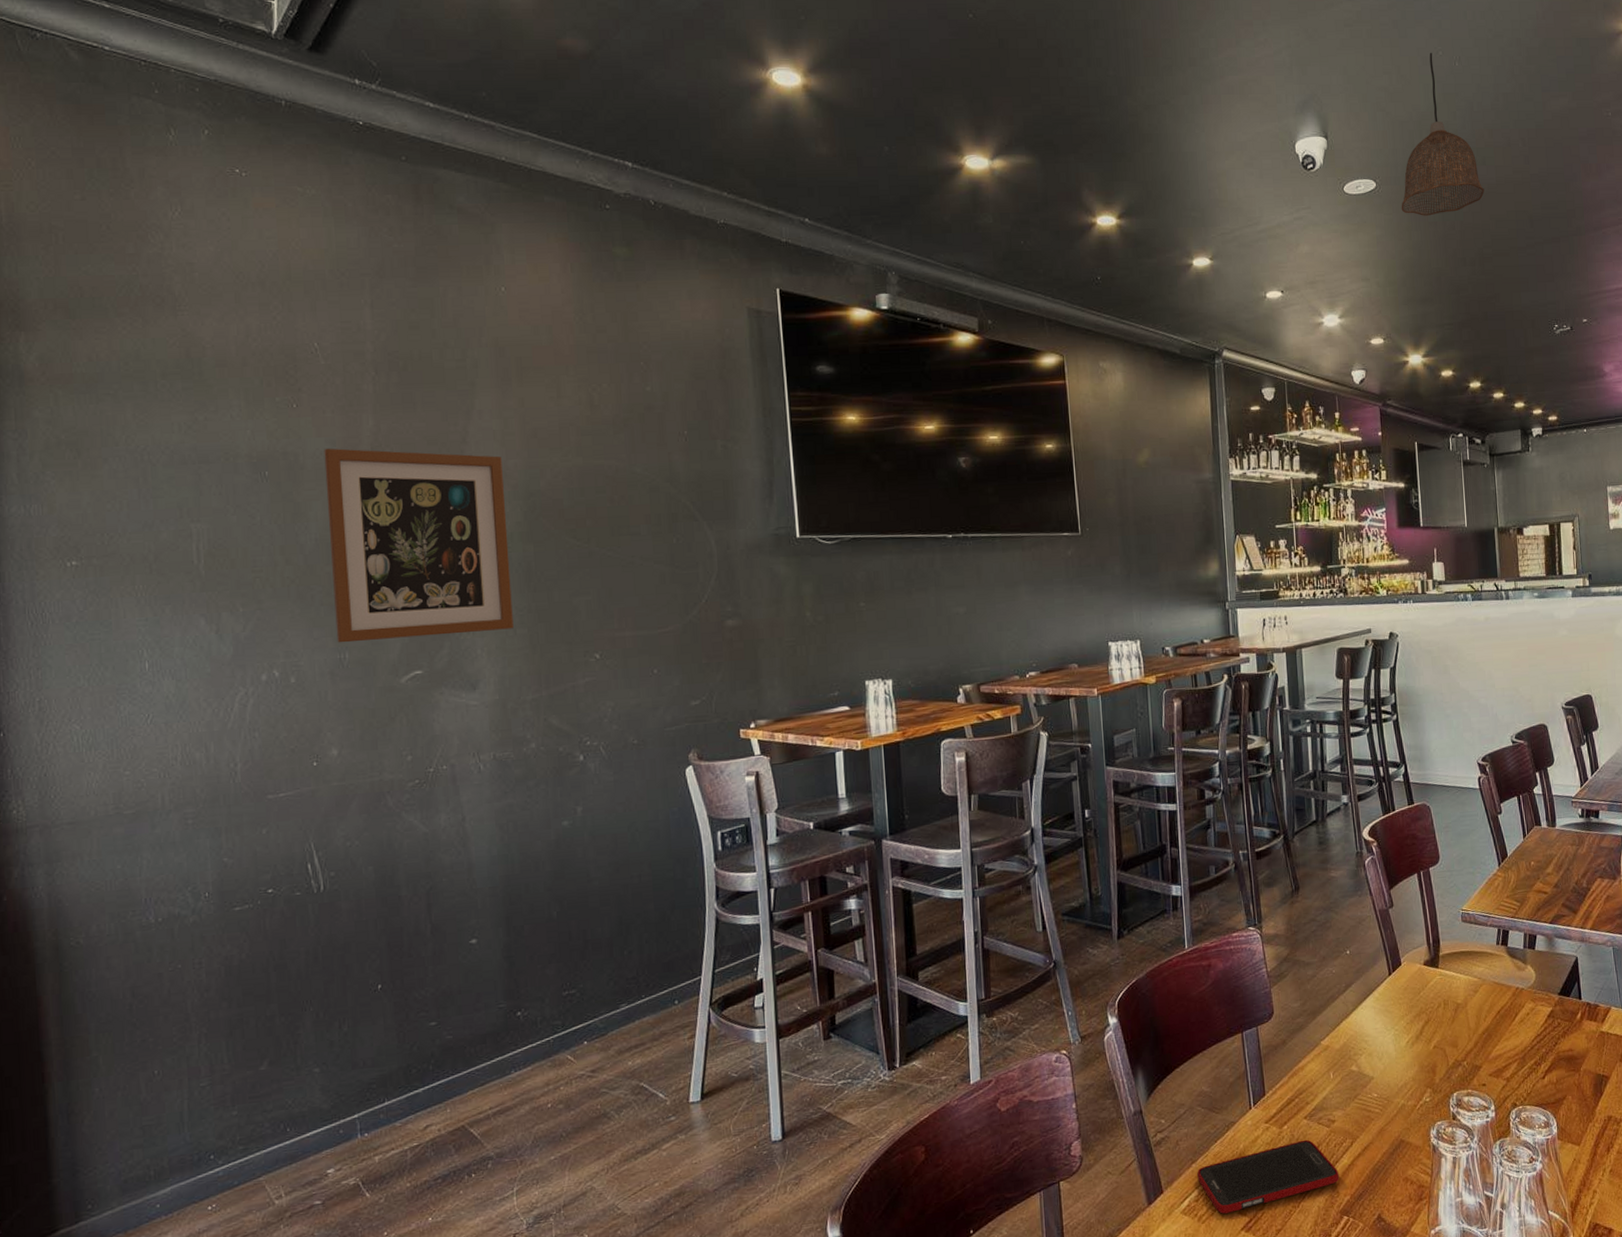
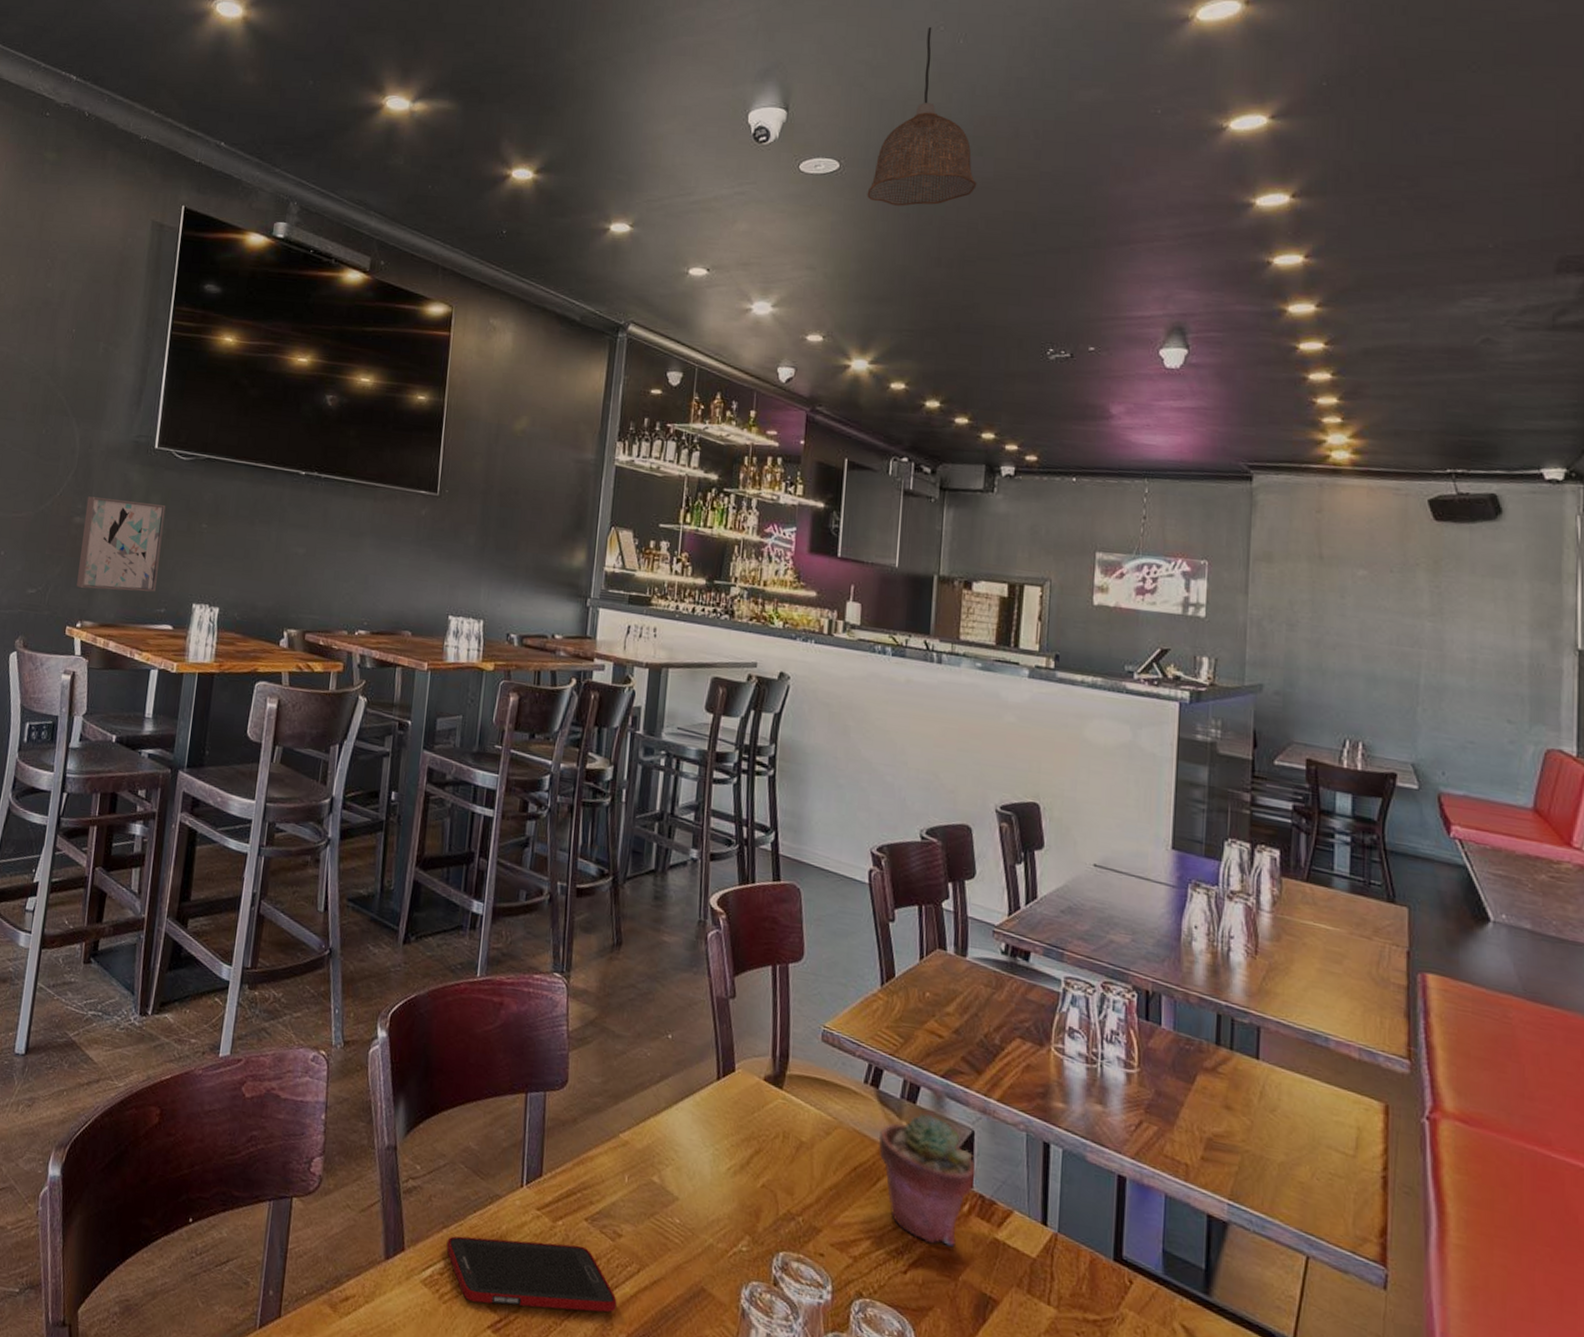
wall art: none [735,592,825,689] -> present [76,496,166,592]
potted succulent: none [1512,954,1582,1051] -> present [878,1113,976,1247]

